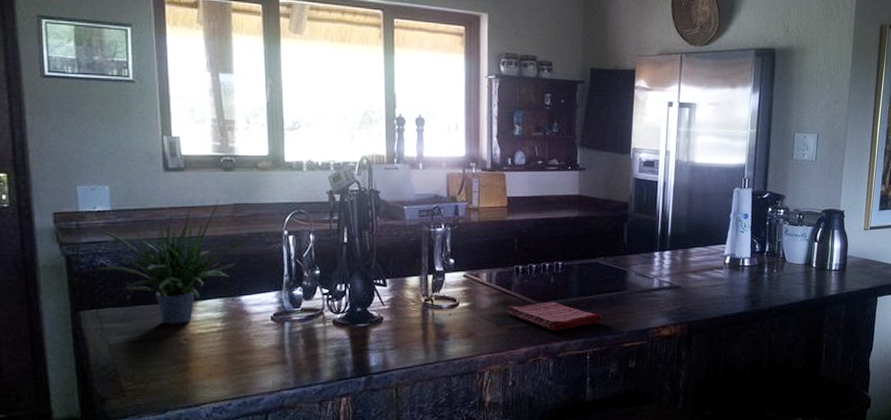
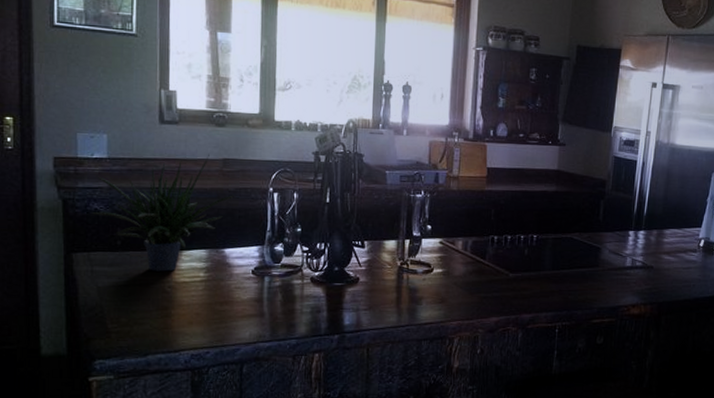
dish towel: present [506,301,604,331] -> none [479,273,575,302]

